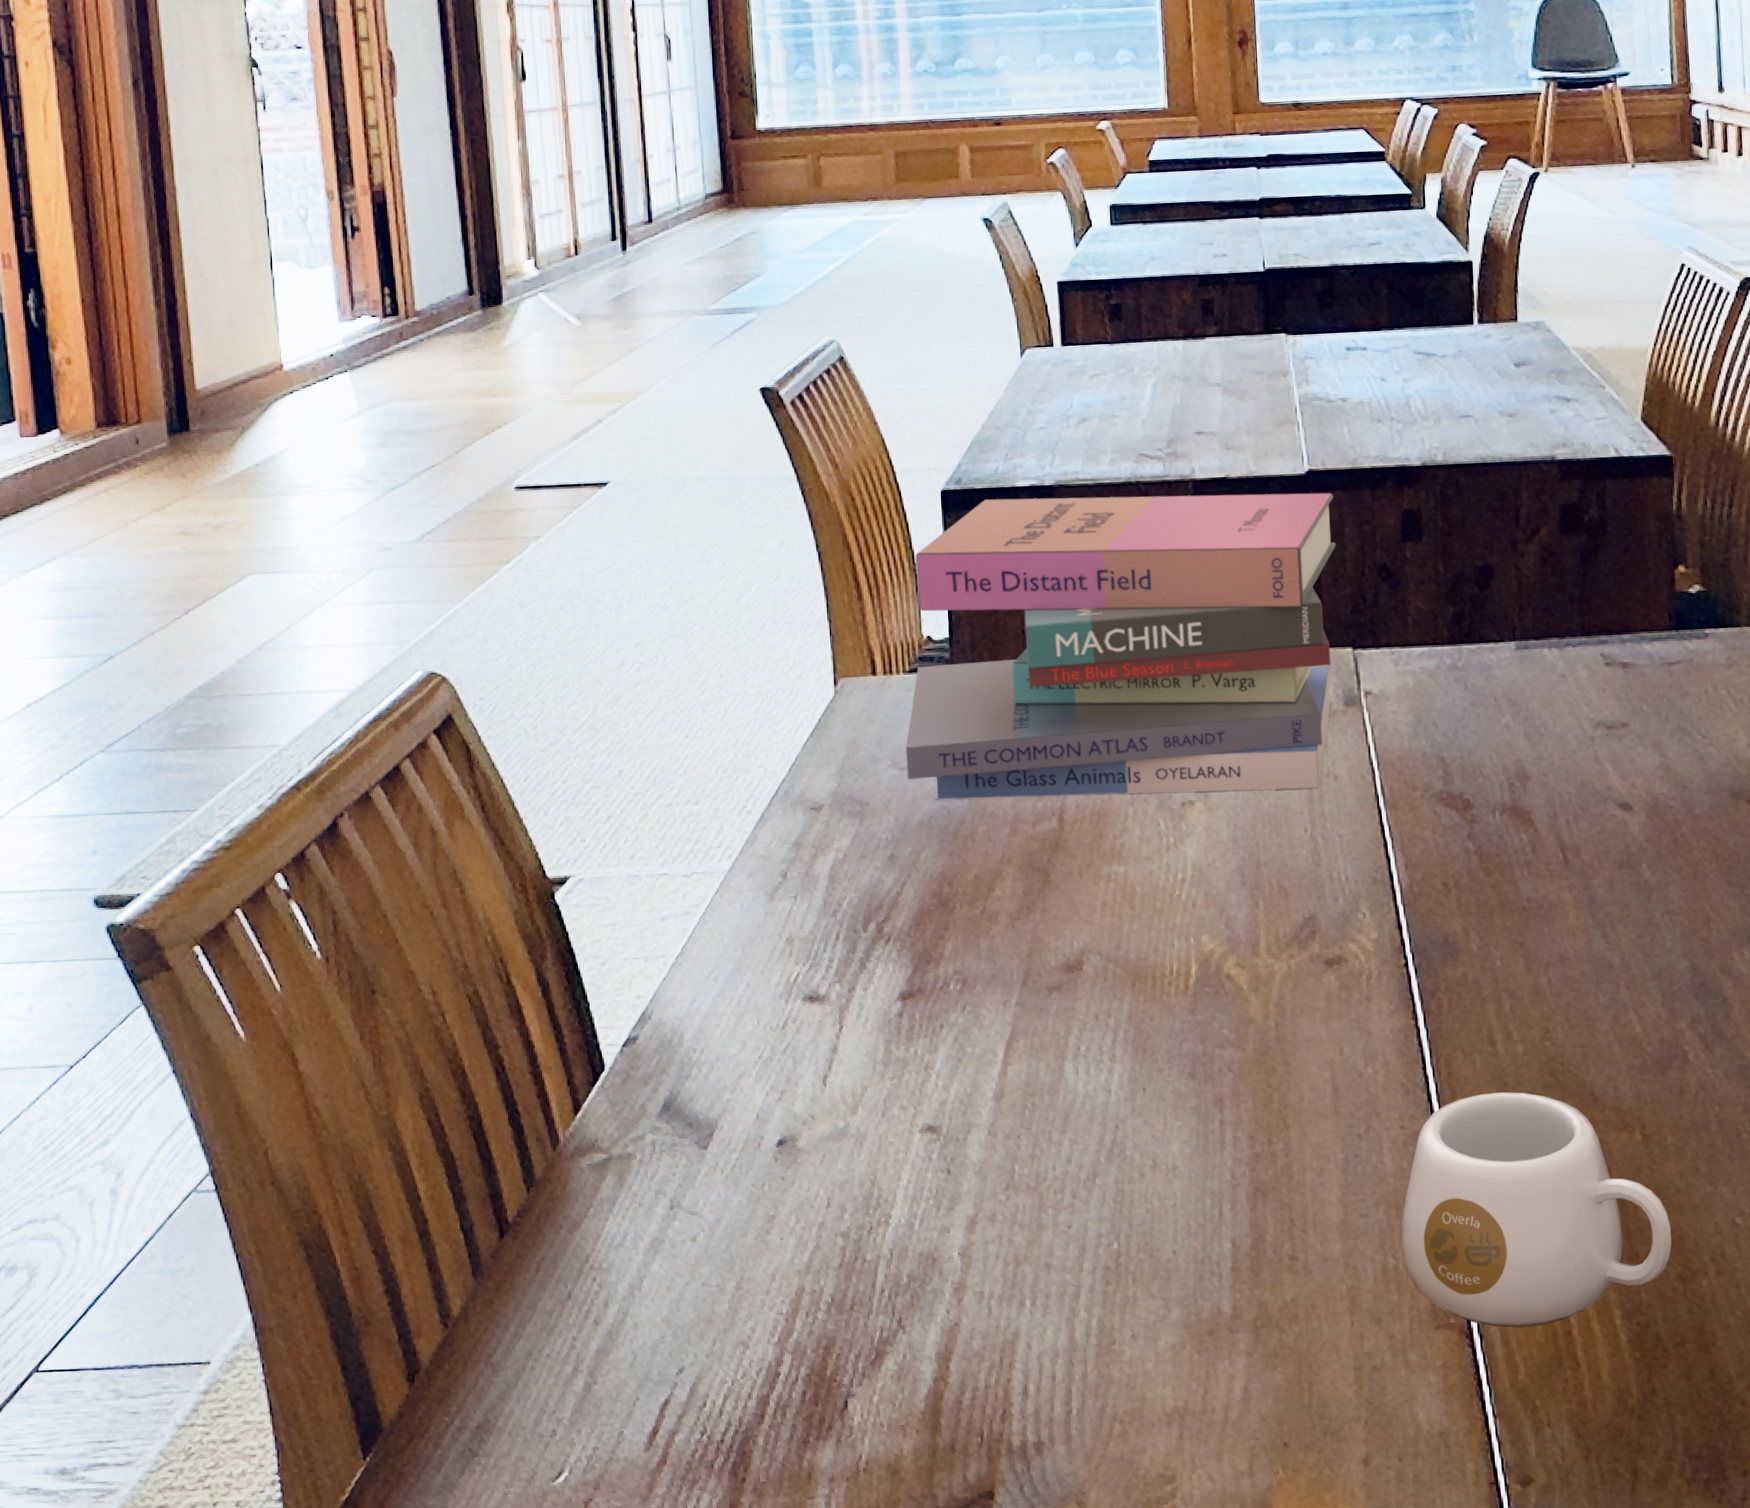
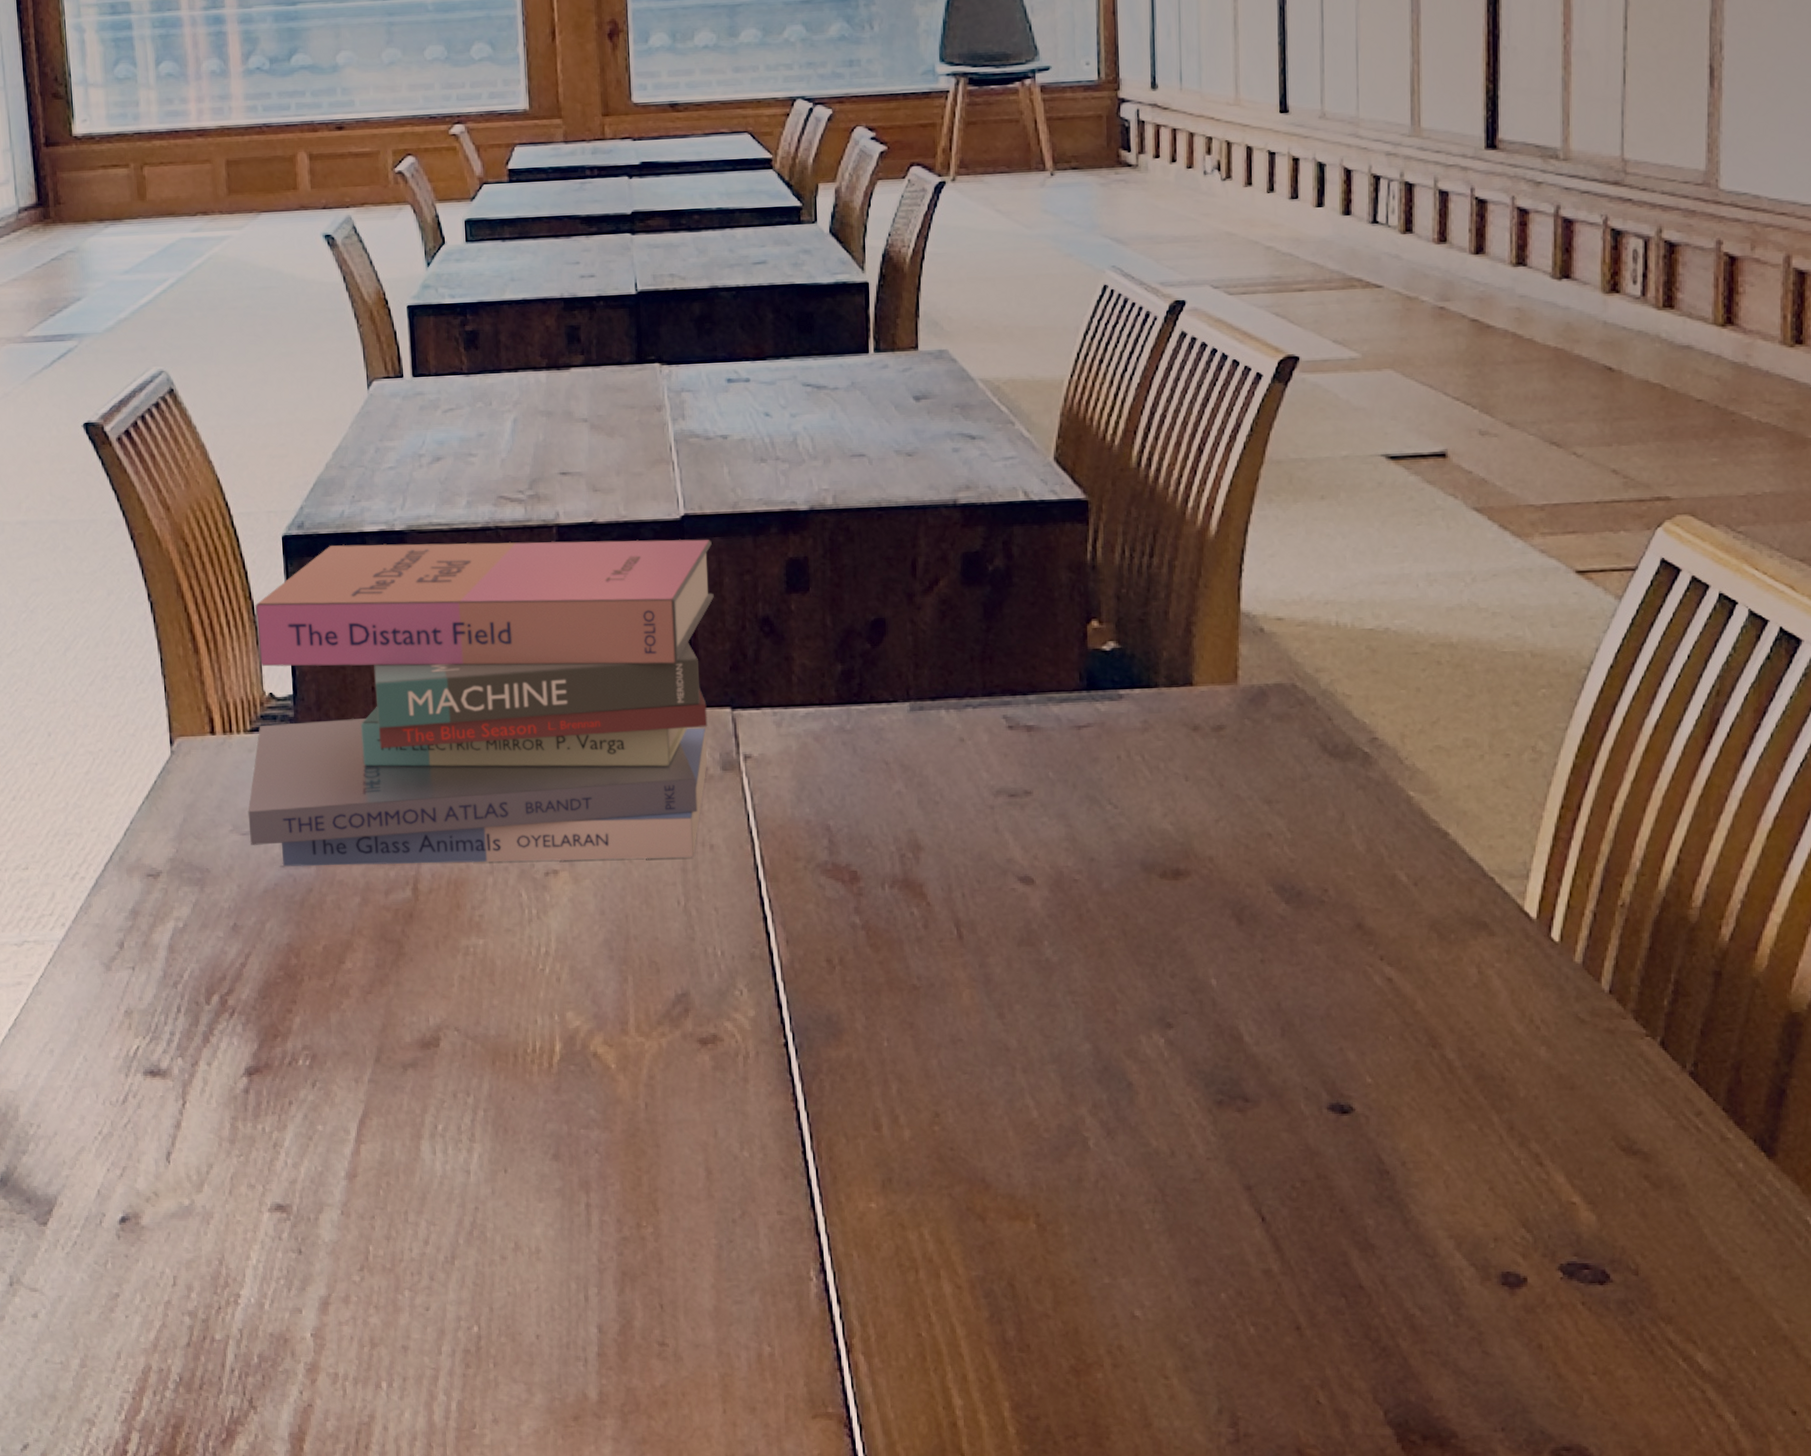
mug: present [1401,1091,1672,1328] -> none [777,1177,1066,1418]

